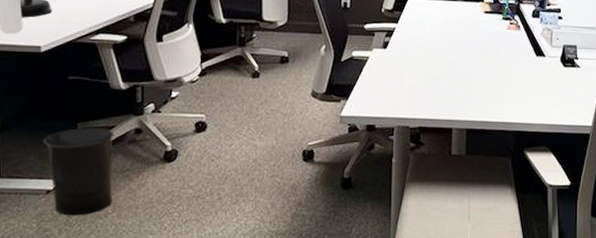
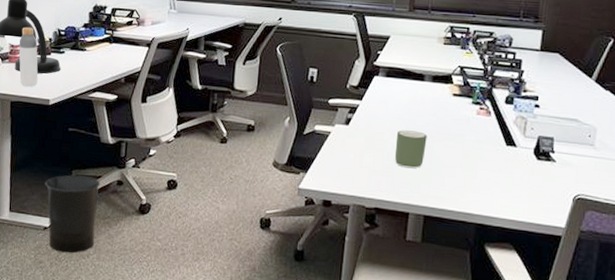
mug: none [434,49,464,86] -> present [394,130,427,169]

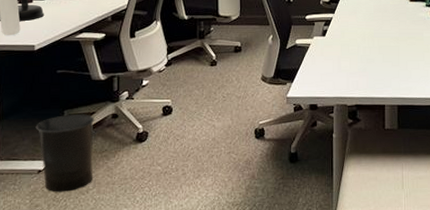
mug: present [394,130,427,169] -> none [367,34,393,67]

